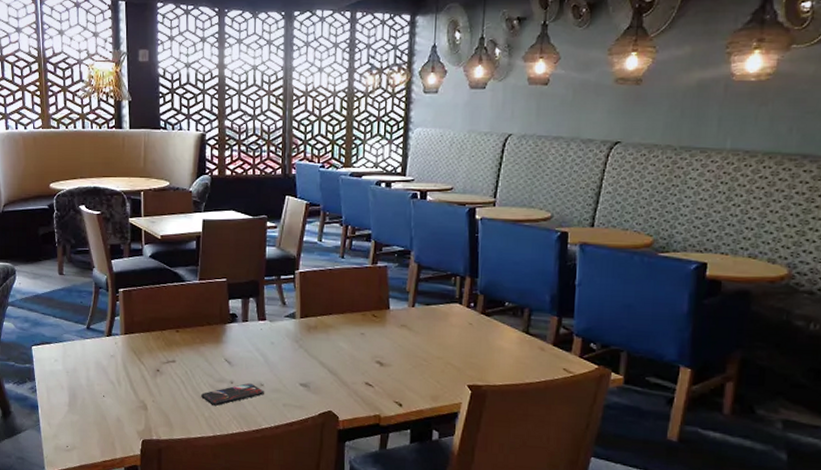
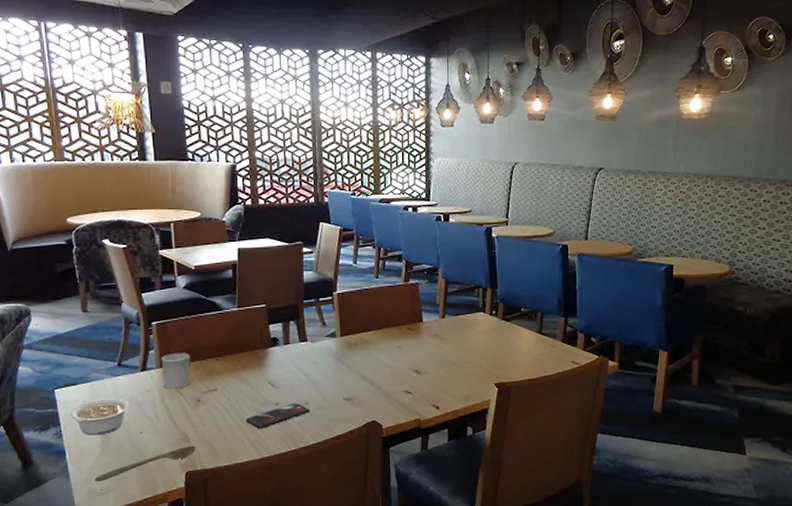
legume: none [44,359,94,394] -> present [70,398,129,436]
spoon: none [61,414,153,438] -> present [94,446,196,481]
cup: none [125,321,153,357] -> present [161,352,192,389]

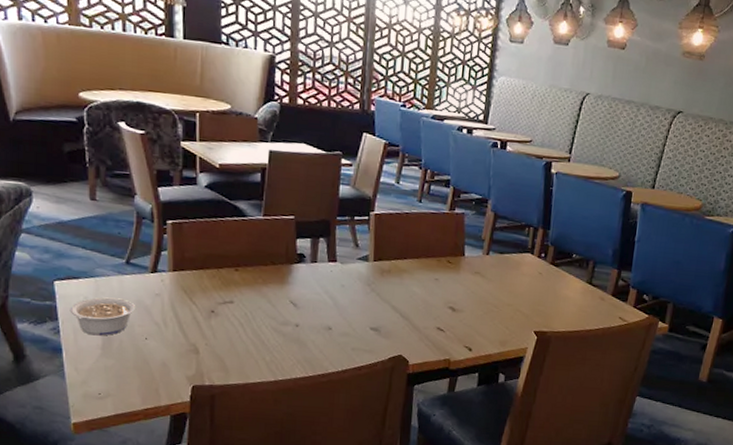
spoon: present [94,446,196,481] -> none [91,358,206,385]
cup: present [161,352,192,389] -> none [174,257,208,296]
smartphone: present [246,402,310,429] -> none [262,326,332,350]

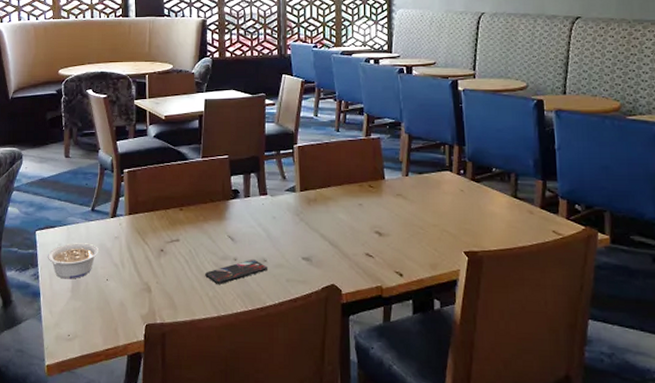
smartphone: none [262,326,332,350] -> present [205,259,267,284]

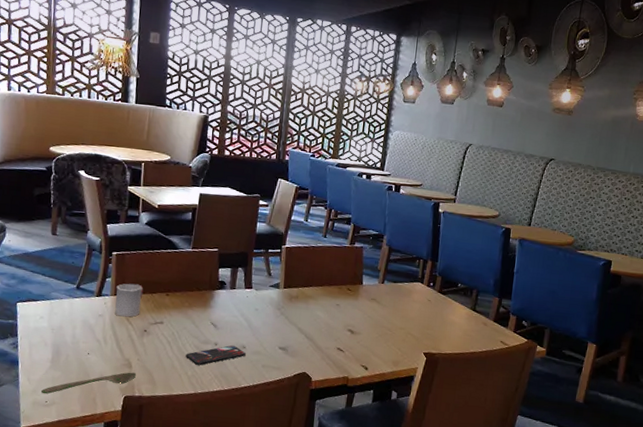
legume: present [47,243,98,279] -> none [27,317,81,351]
spoon: none [63,297,157,326] -> present [40,372,137,394]
cup: none [130,200,157,237] -> present [115,283,144,317]

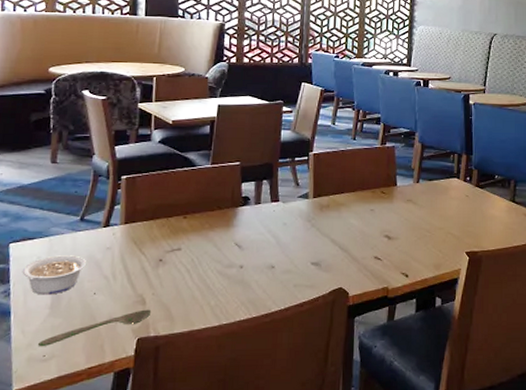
legume: none [27,317,81,351] -> present [22,255,86,295]
cup: present [115,283,144,317] -> none [125,209,158,247]
smartphone: present [186,345,246,365] -> none [208,265,275,293]

